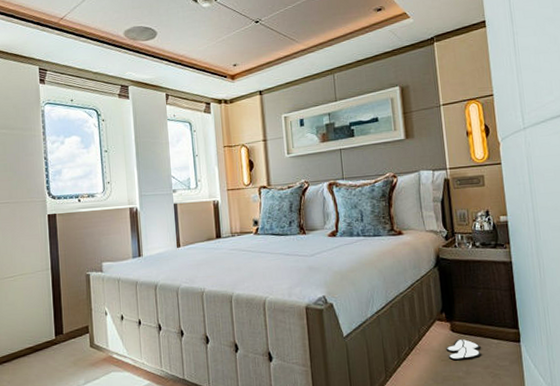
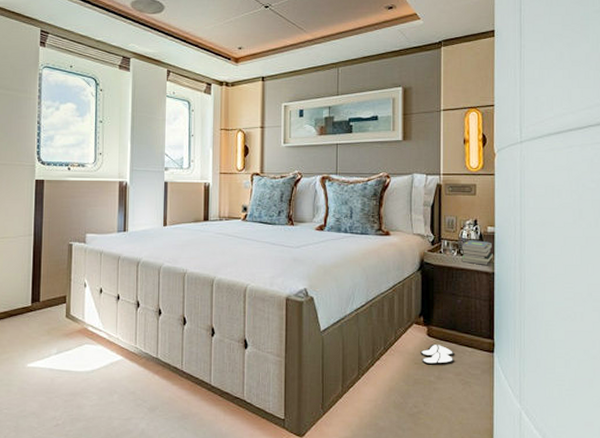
books: none [476,231,509,255] -> present [461,240,493,265]

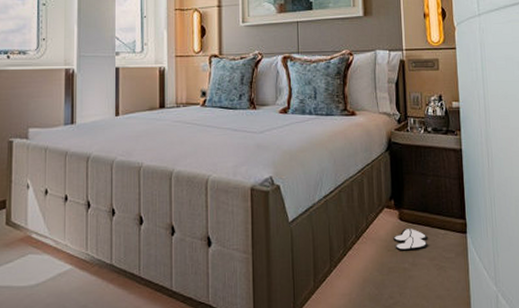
books: present [461,240,493,265] -> none [428,116,459,142]

